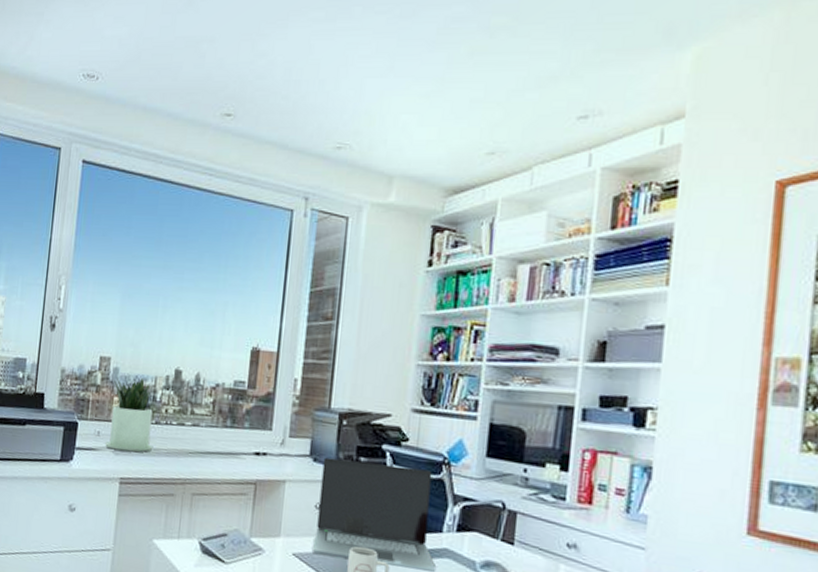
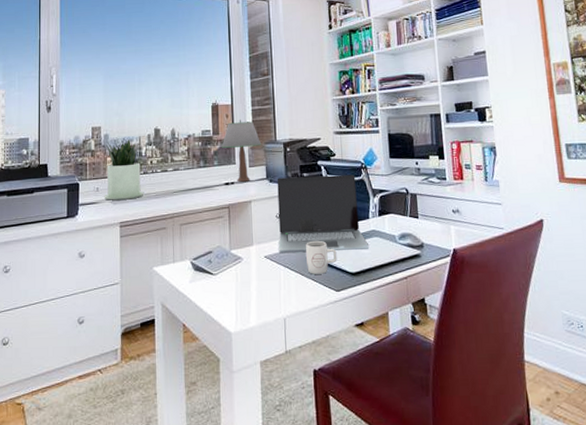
table lamp: none [257,374,310,456] -> present [222,120,261,182]

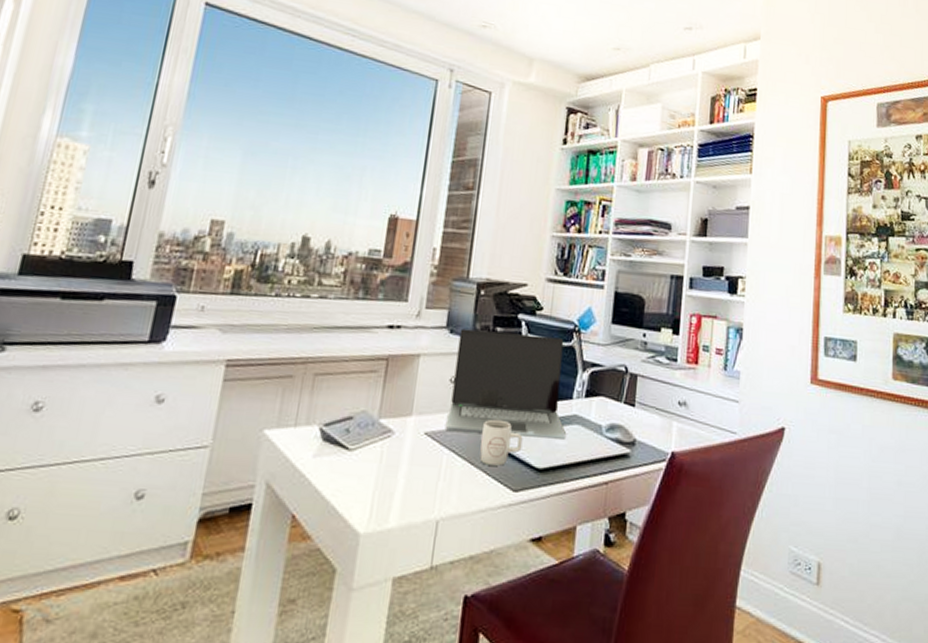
planter: present [104,140,144,200] -> none [210,244,273,330]
table lamp: present [222,120,261,182] -> none [393,243,448,328]

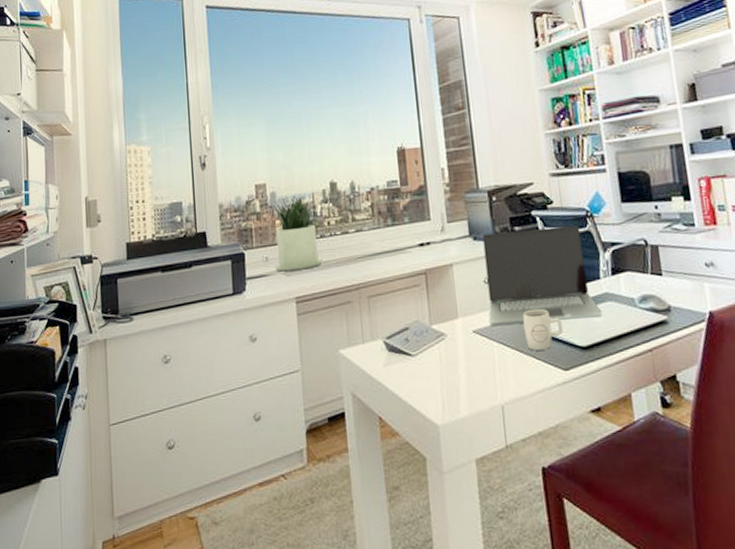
planter: none [210,244,273,330] -> present [273,198,323,272]

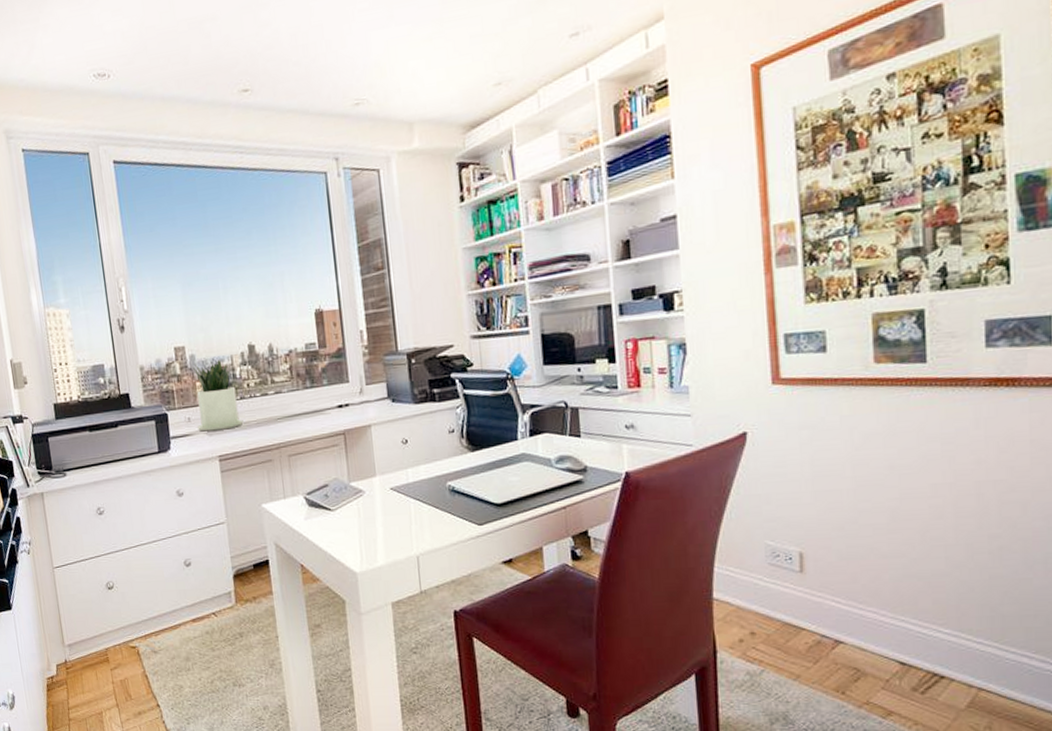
laptop: present [482,225,603,327] -> none [401,387,519,484]
mug: present [523,308,563,351] -> none [439,467,479,507]

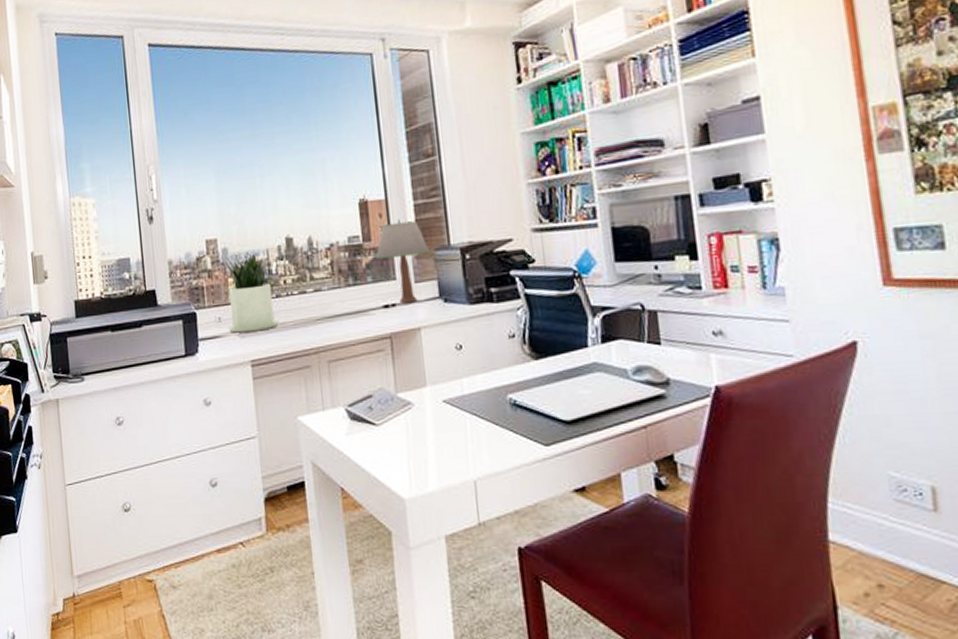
table lamp: none [331,328,379,403] -> present [376,219,430,303]

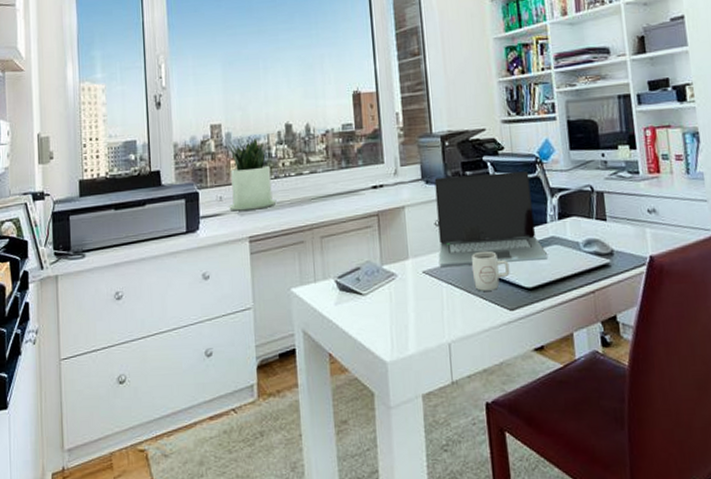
table lamp: present [376,219,430,303] -> none [367,110,414,184]
laptop: none [454,287,590,397] -> present [434,171,549,268]
mug: none [498,378,544,423] -> present [471,250,510,291]

